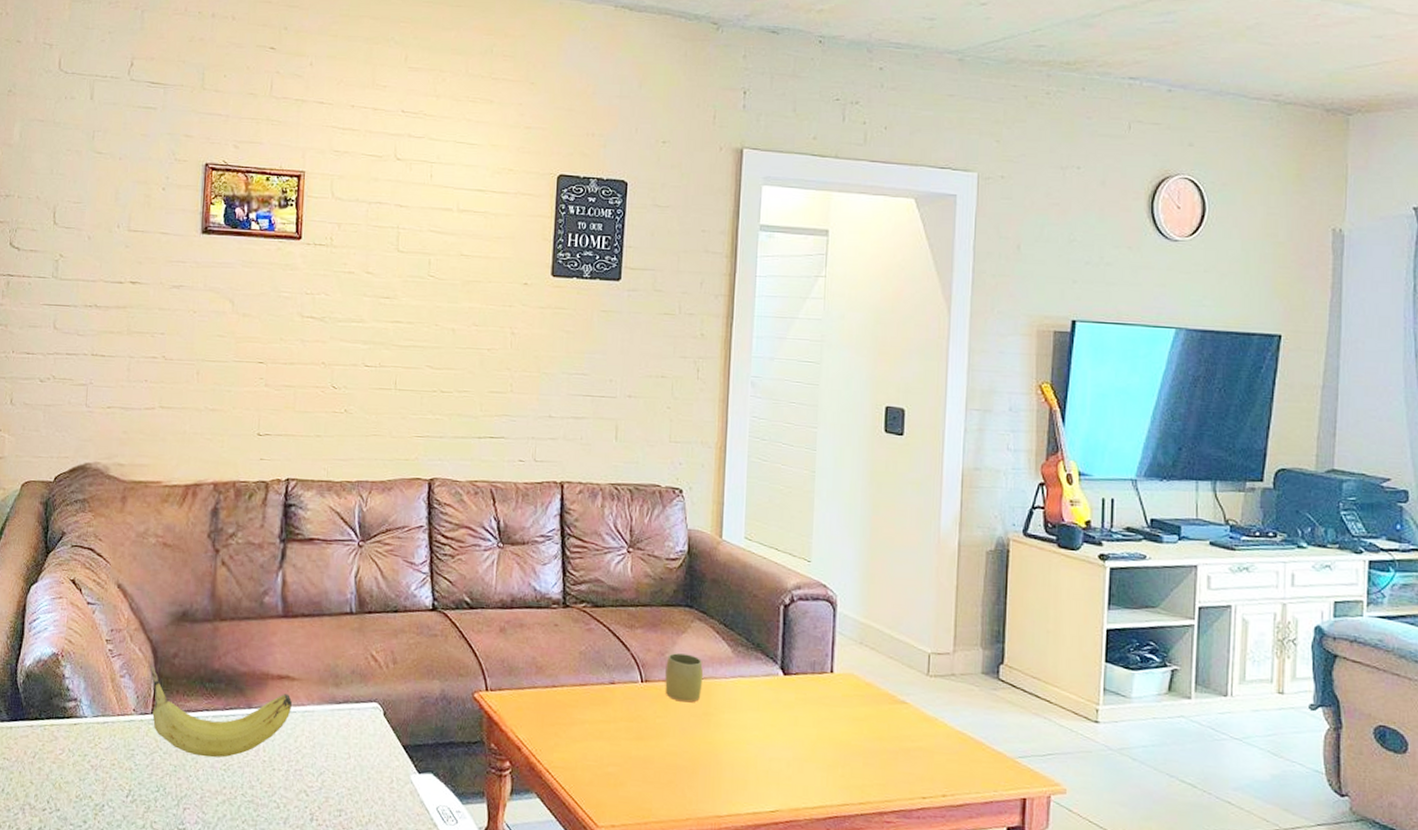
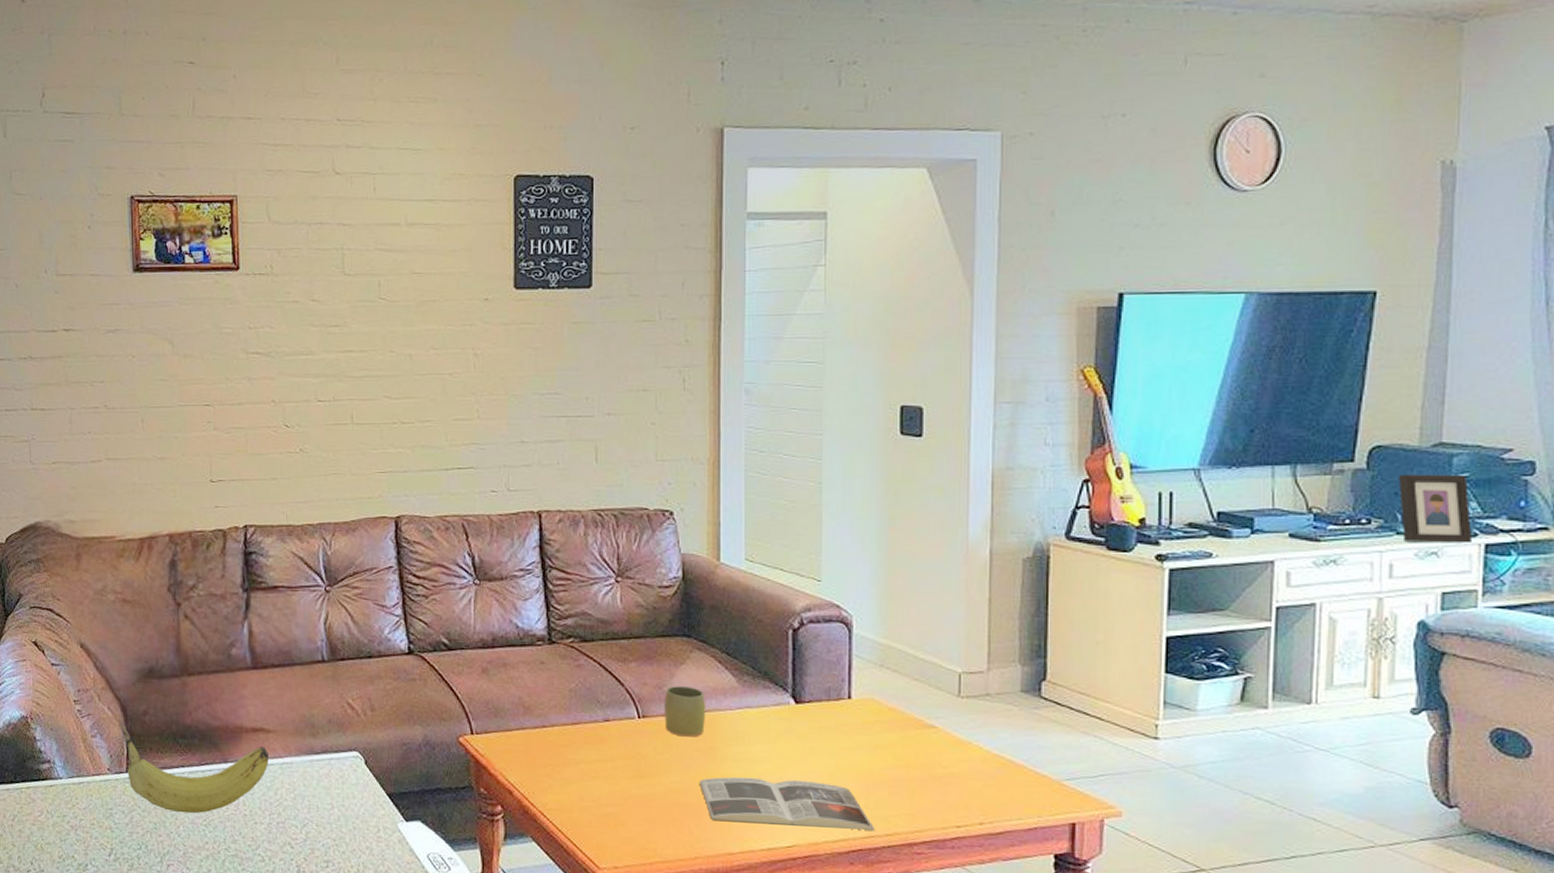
magazine: none [693,742,850,798] -> present [699,776,874,830]
picture frame: none [1298,495,1358,560] -> present [1398,474,1472,544]

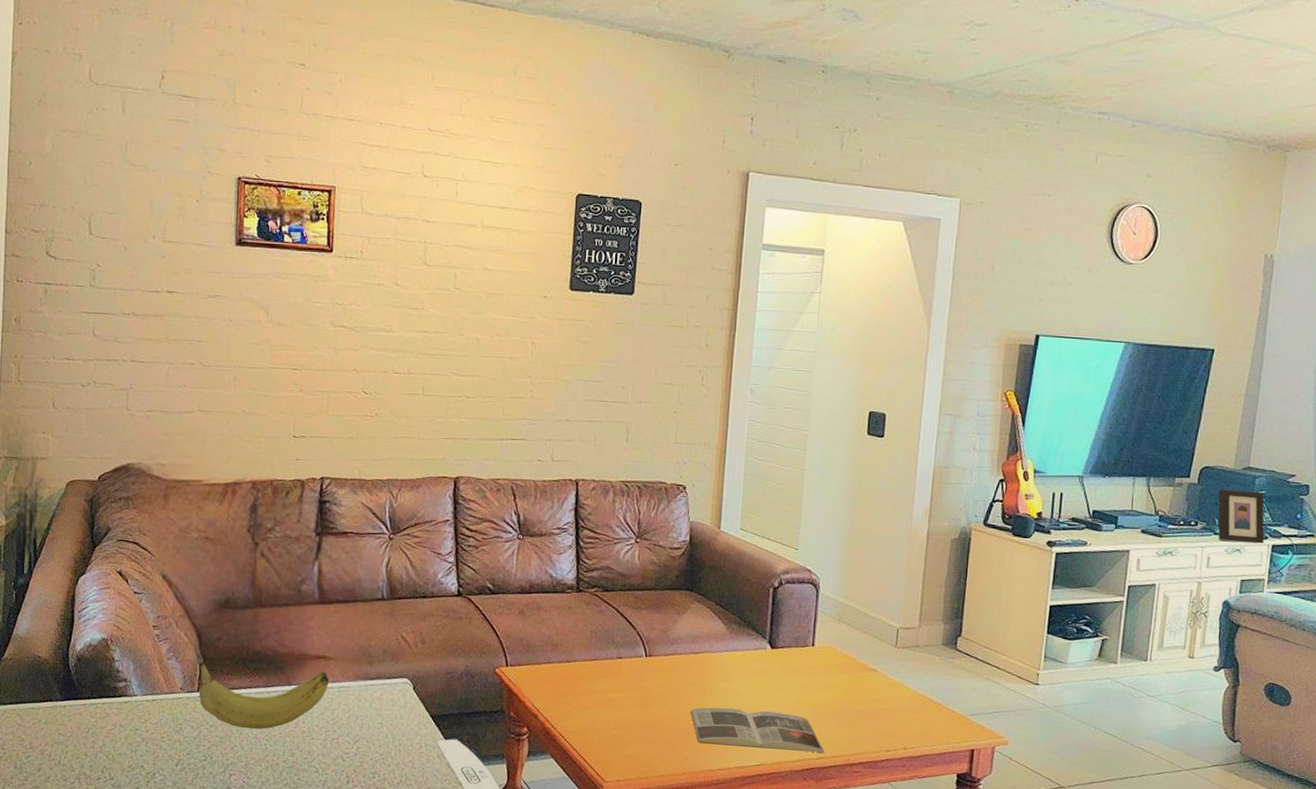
mug: present [664,686,707,737] -> none [666,631,701,674]

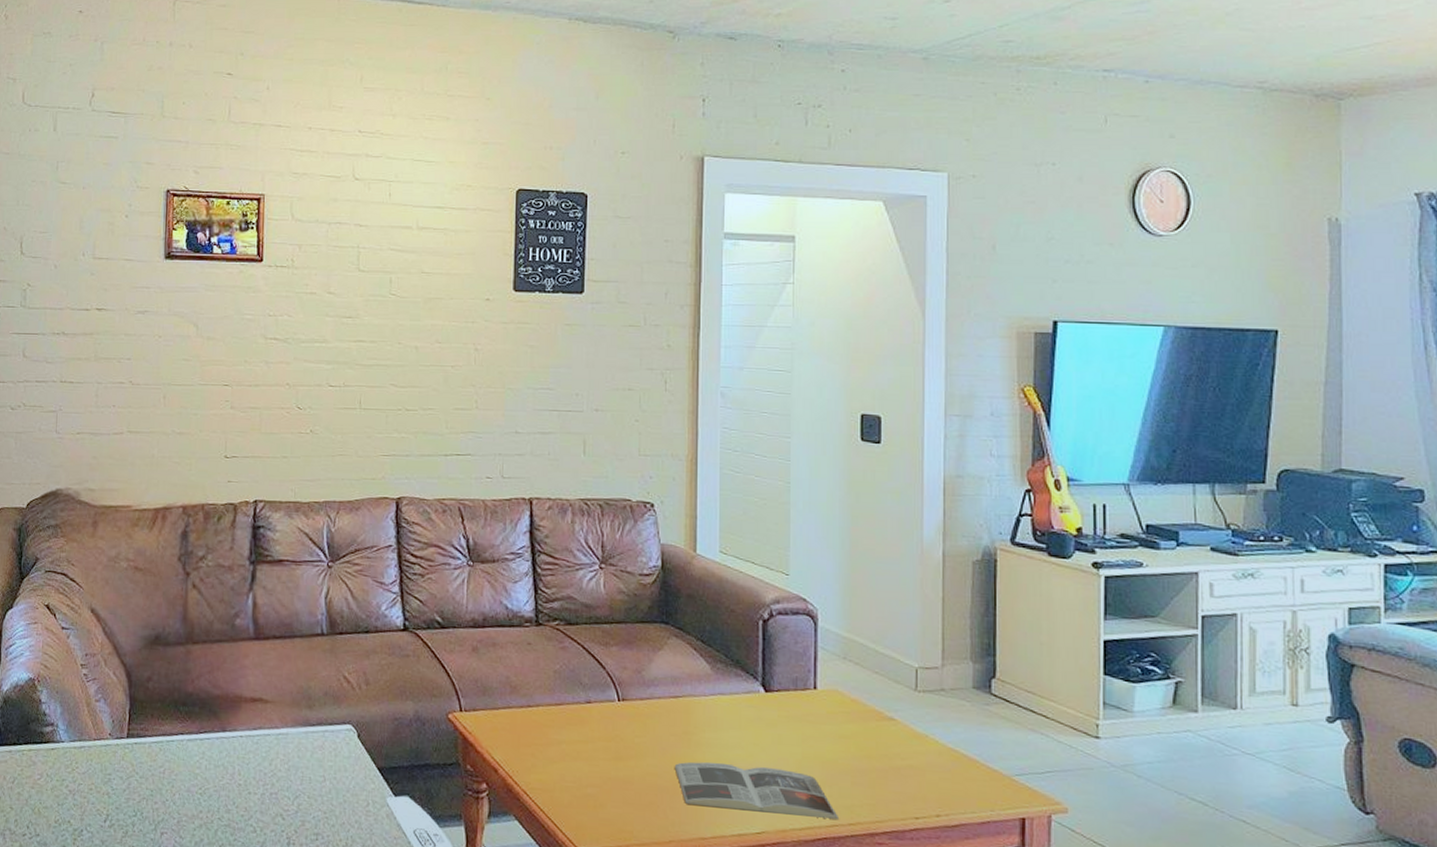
fruit: present [194,648,329,730] -> none [124,689,266,782]
picture frame: present [1218,489,1265,544] -> none [1304,496,1372,563]

